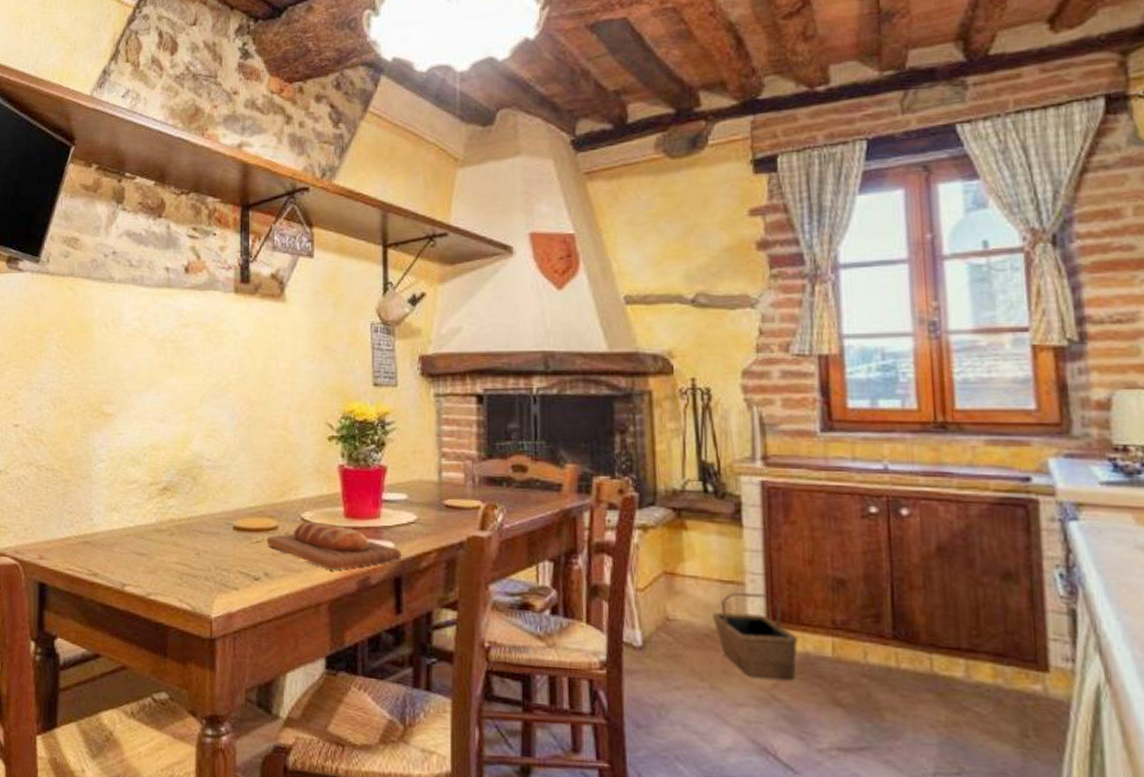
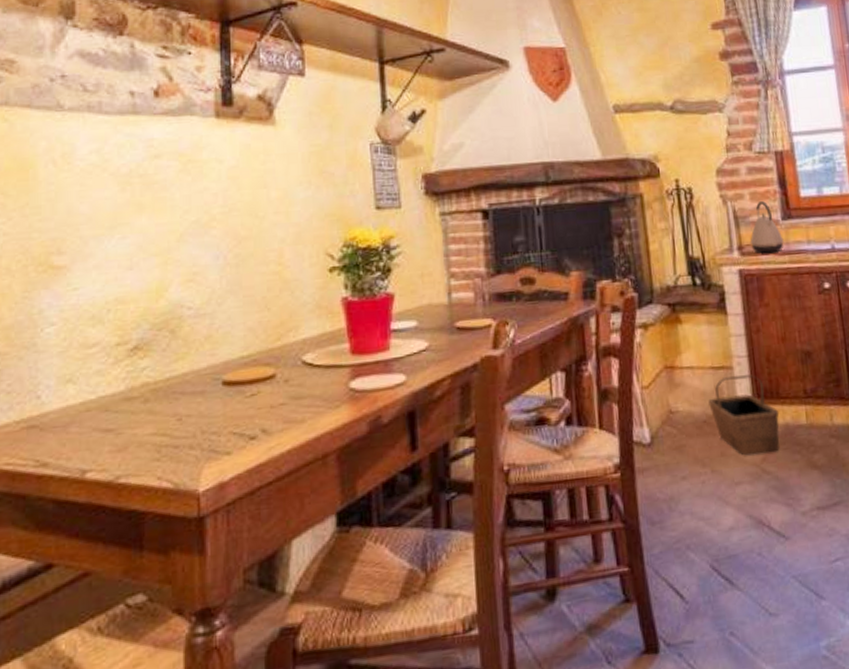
bread loaf: present [266,521,402,570] -> none [262,363,414,414]
kettle: none [777,408,821,466] -> present [750,200,784,253]

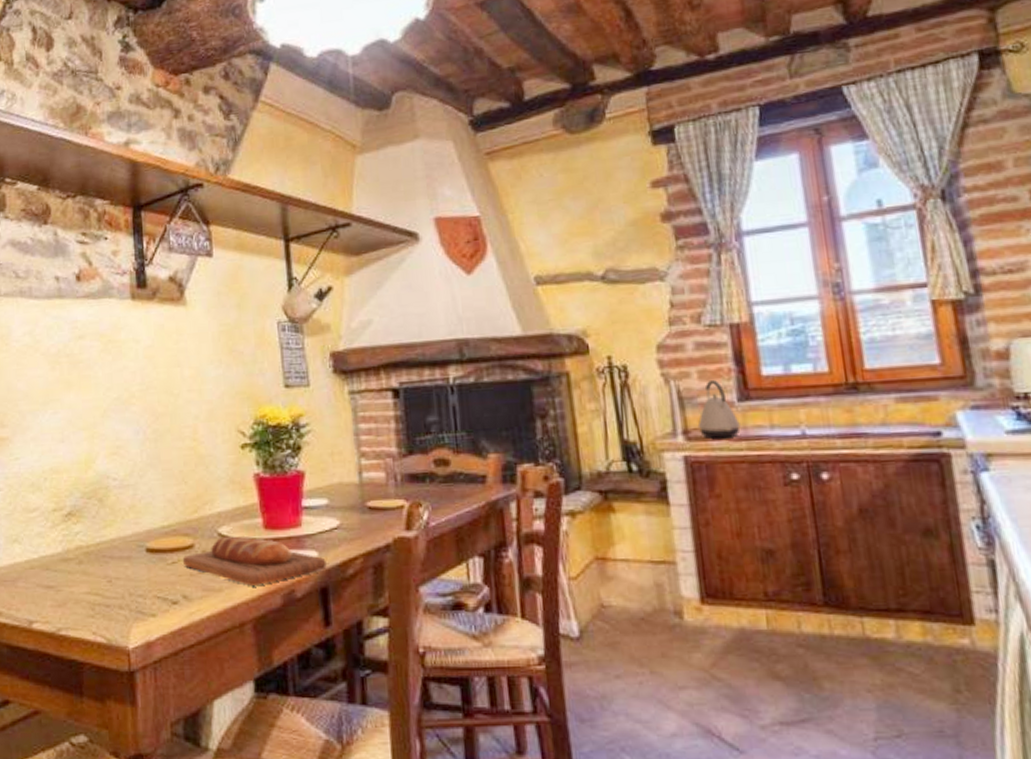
bread loaf: none [262,363,414,414] -> present [182,536,327,586]
basket: present [708,374,780,456] -> none [646,572,734,659]

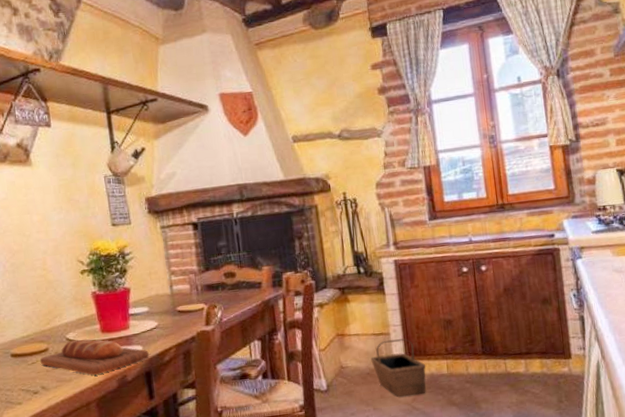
basket: none [646,572,734,659] -> present [371,338,426,397]
kettle: present [697,379,740,438] -> none [403,206,431,247]

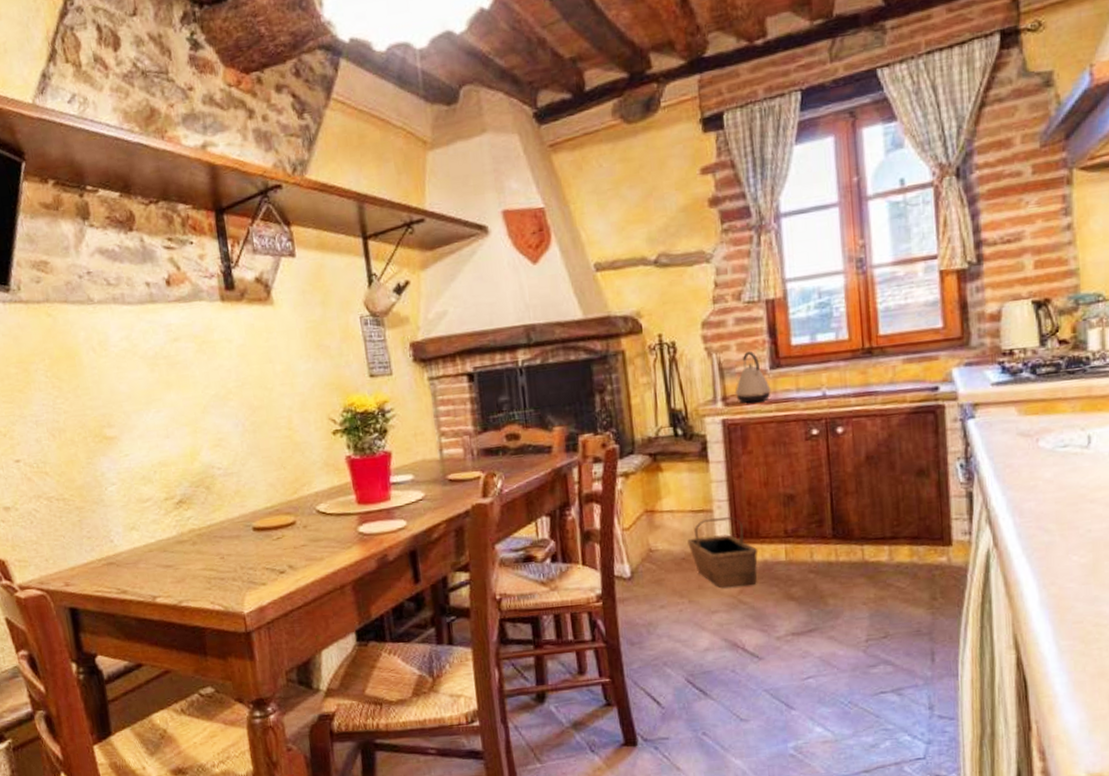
bread loaf: present [39,339,149,375] -> none [286,512,414,554]
kettle: none [403,206,431,247] -> present [734,350,771,403]

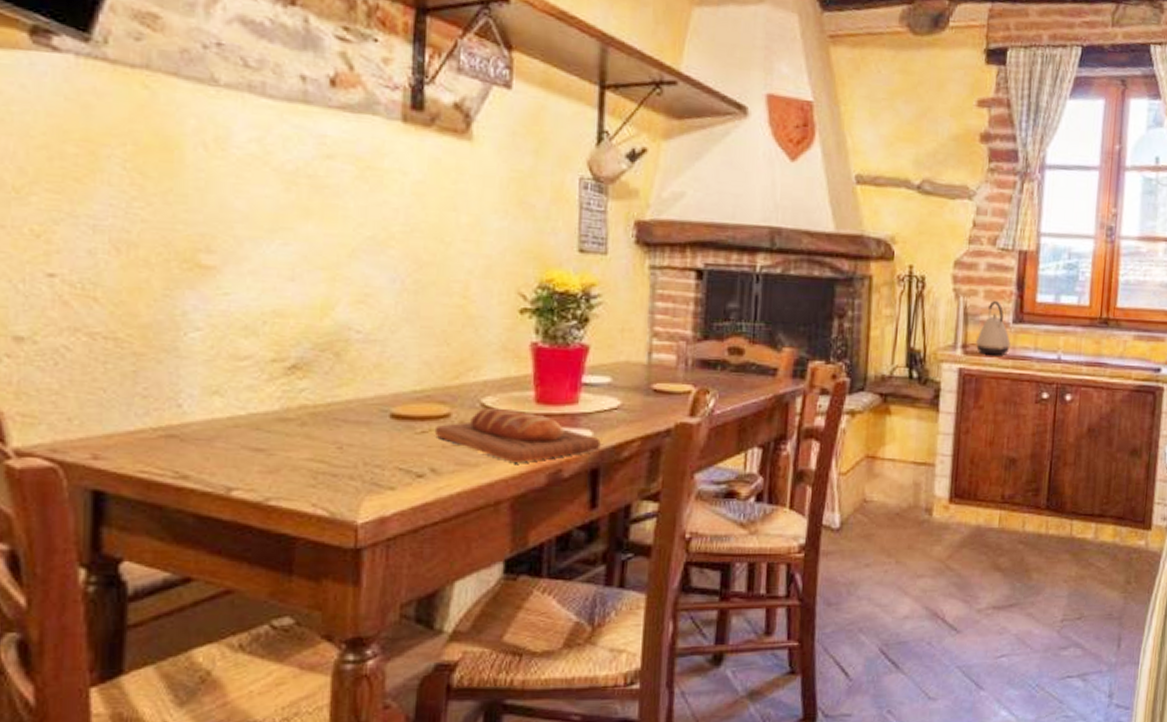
bread loaf: none [286,512,414,554] -> present [434,407,601,462]
basket: present [687,517,759,588] -> none [904,474,974,551]

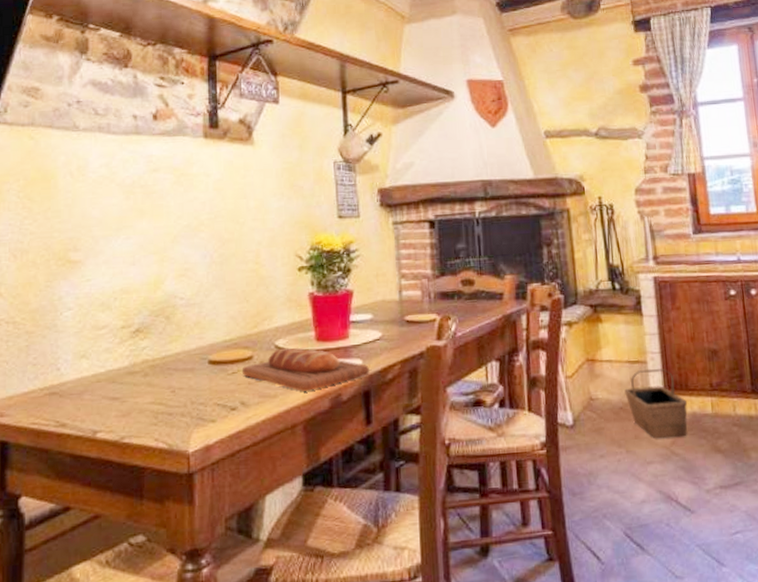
basket: none [904,474,974,551] -> present [624,369,688,439]
kettle: present [975,300,1011,355] -> none [664,216,695,263]

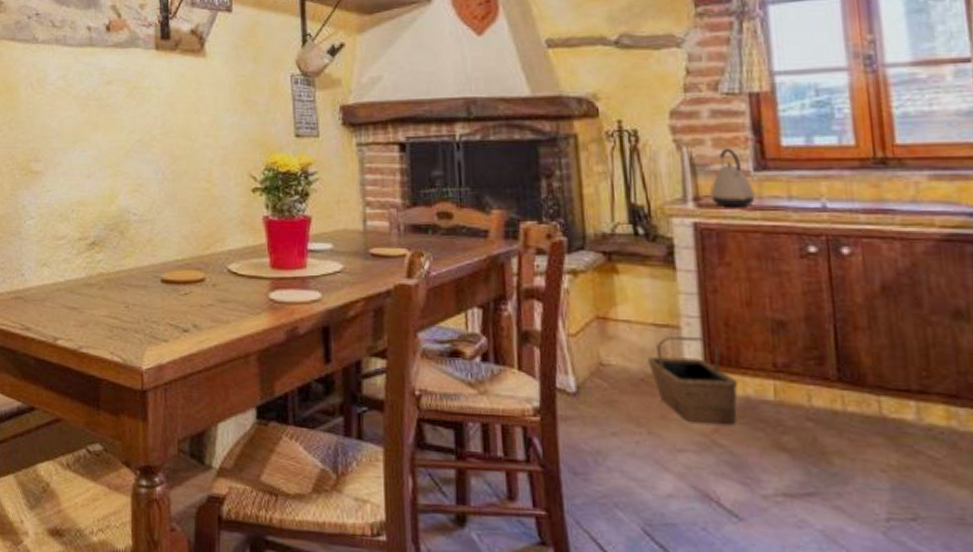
bread loaf: present [241,348,369,391] -> none [194,273,329,320]
kettle: none [664,216,695,263] -> present [709,147,755,206]

